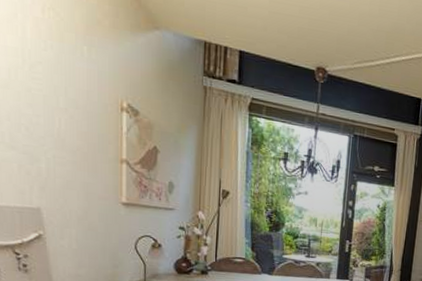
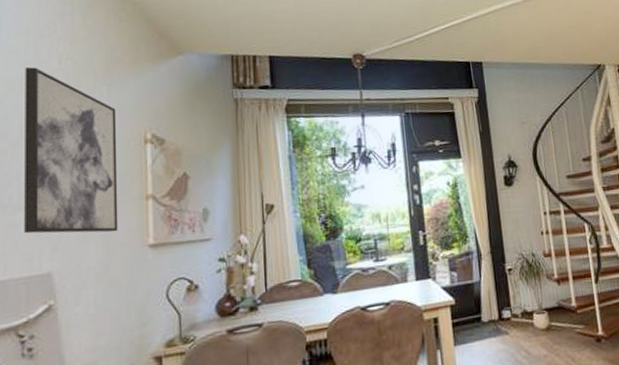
wall art: none [10,9,97,185] -> present [24,67,119,234]

